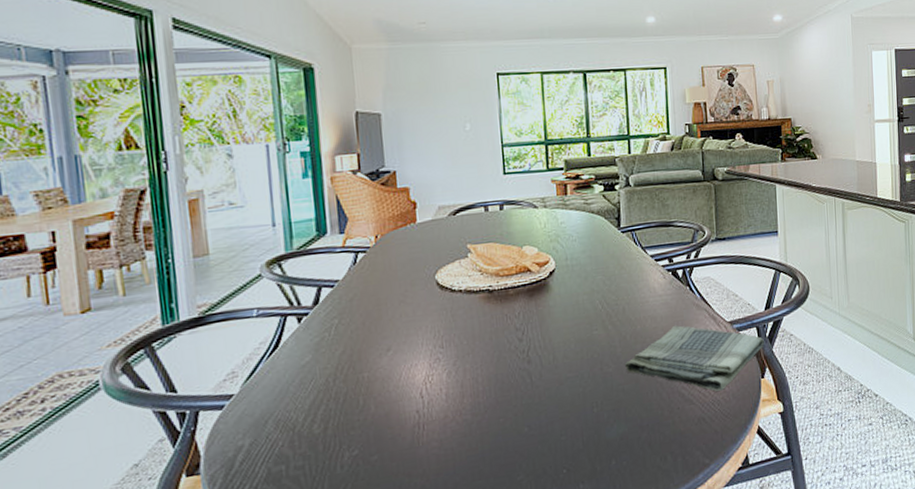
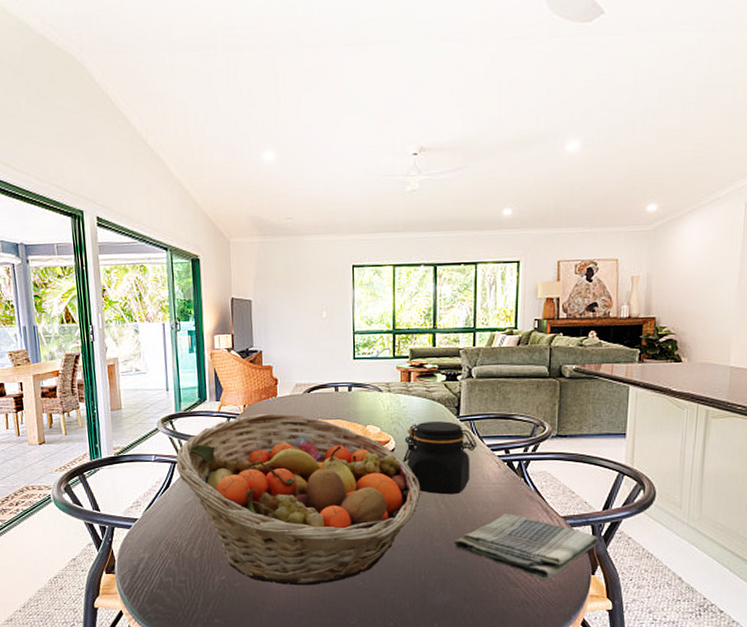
fruit basket: none [287,241,587,449] -> present [176,412,421,586]
jar: none [565,234,641,315] -> present [403,421,477,495]

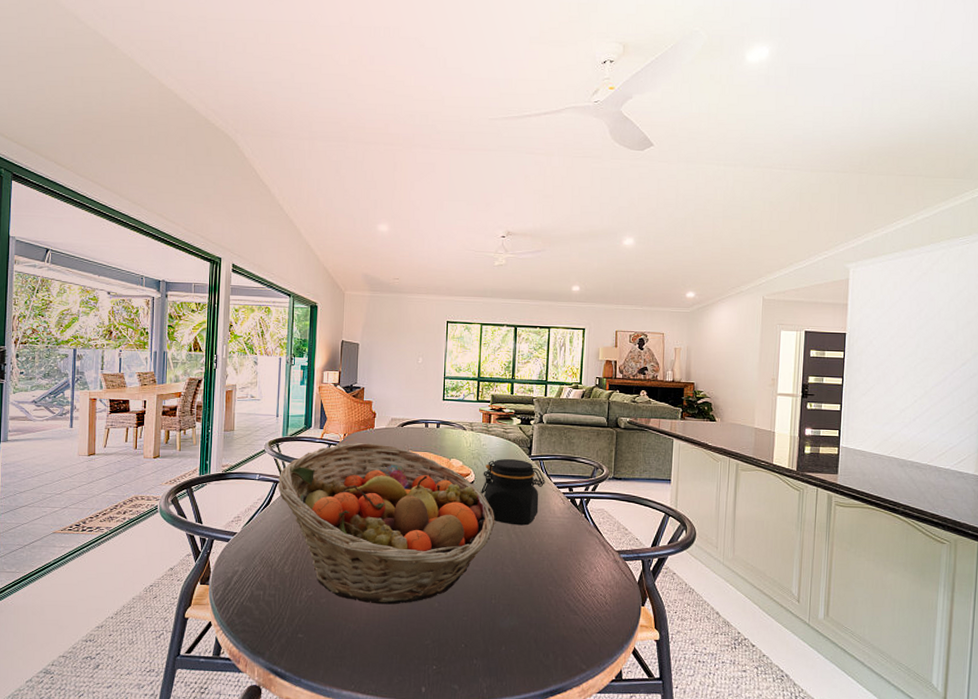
dish towel: present [453,512,599,580] -> none [521,544,648,610]

